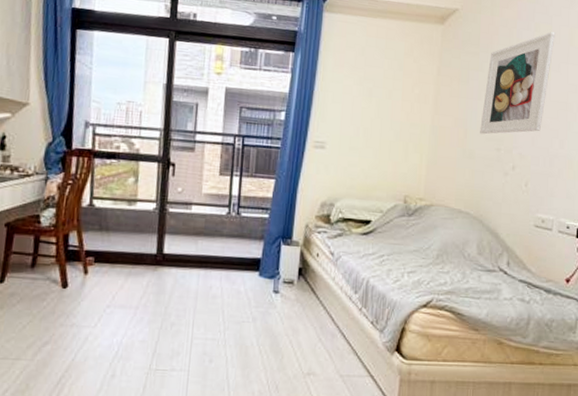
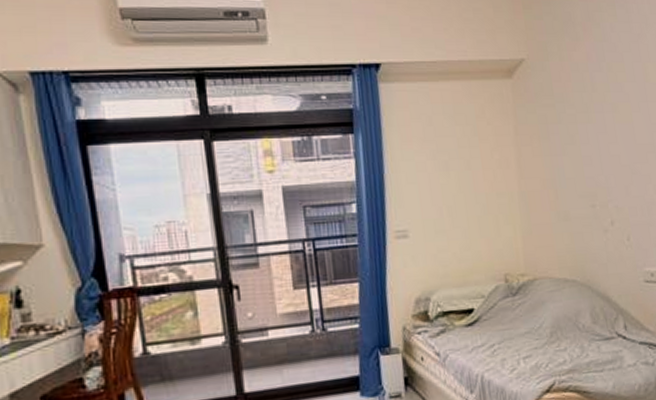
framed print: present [480,32,555,135] -> none [566,70,633,192]

